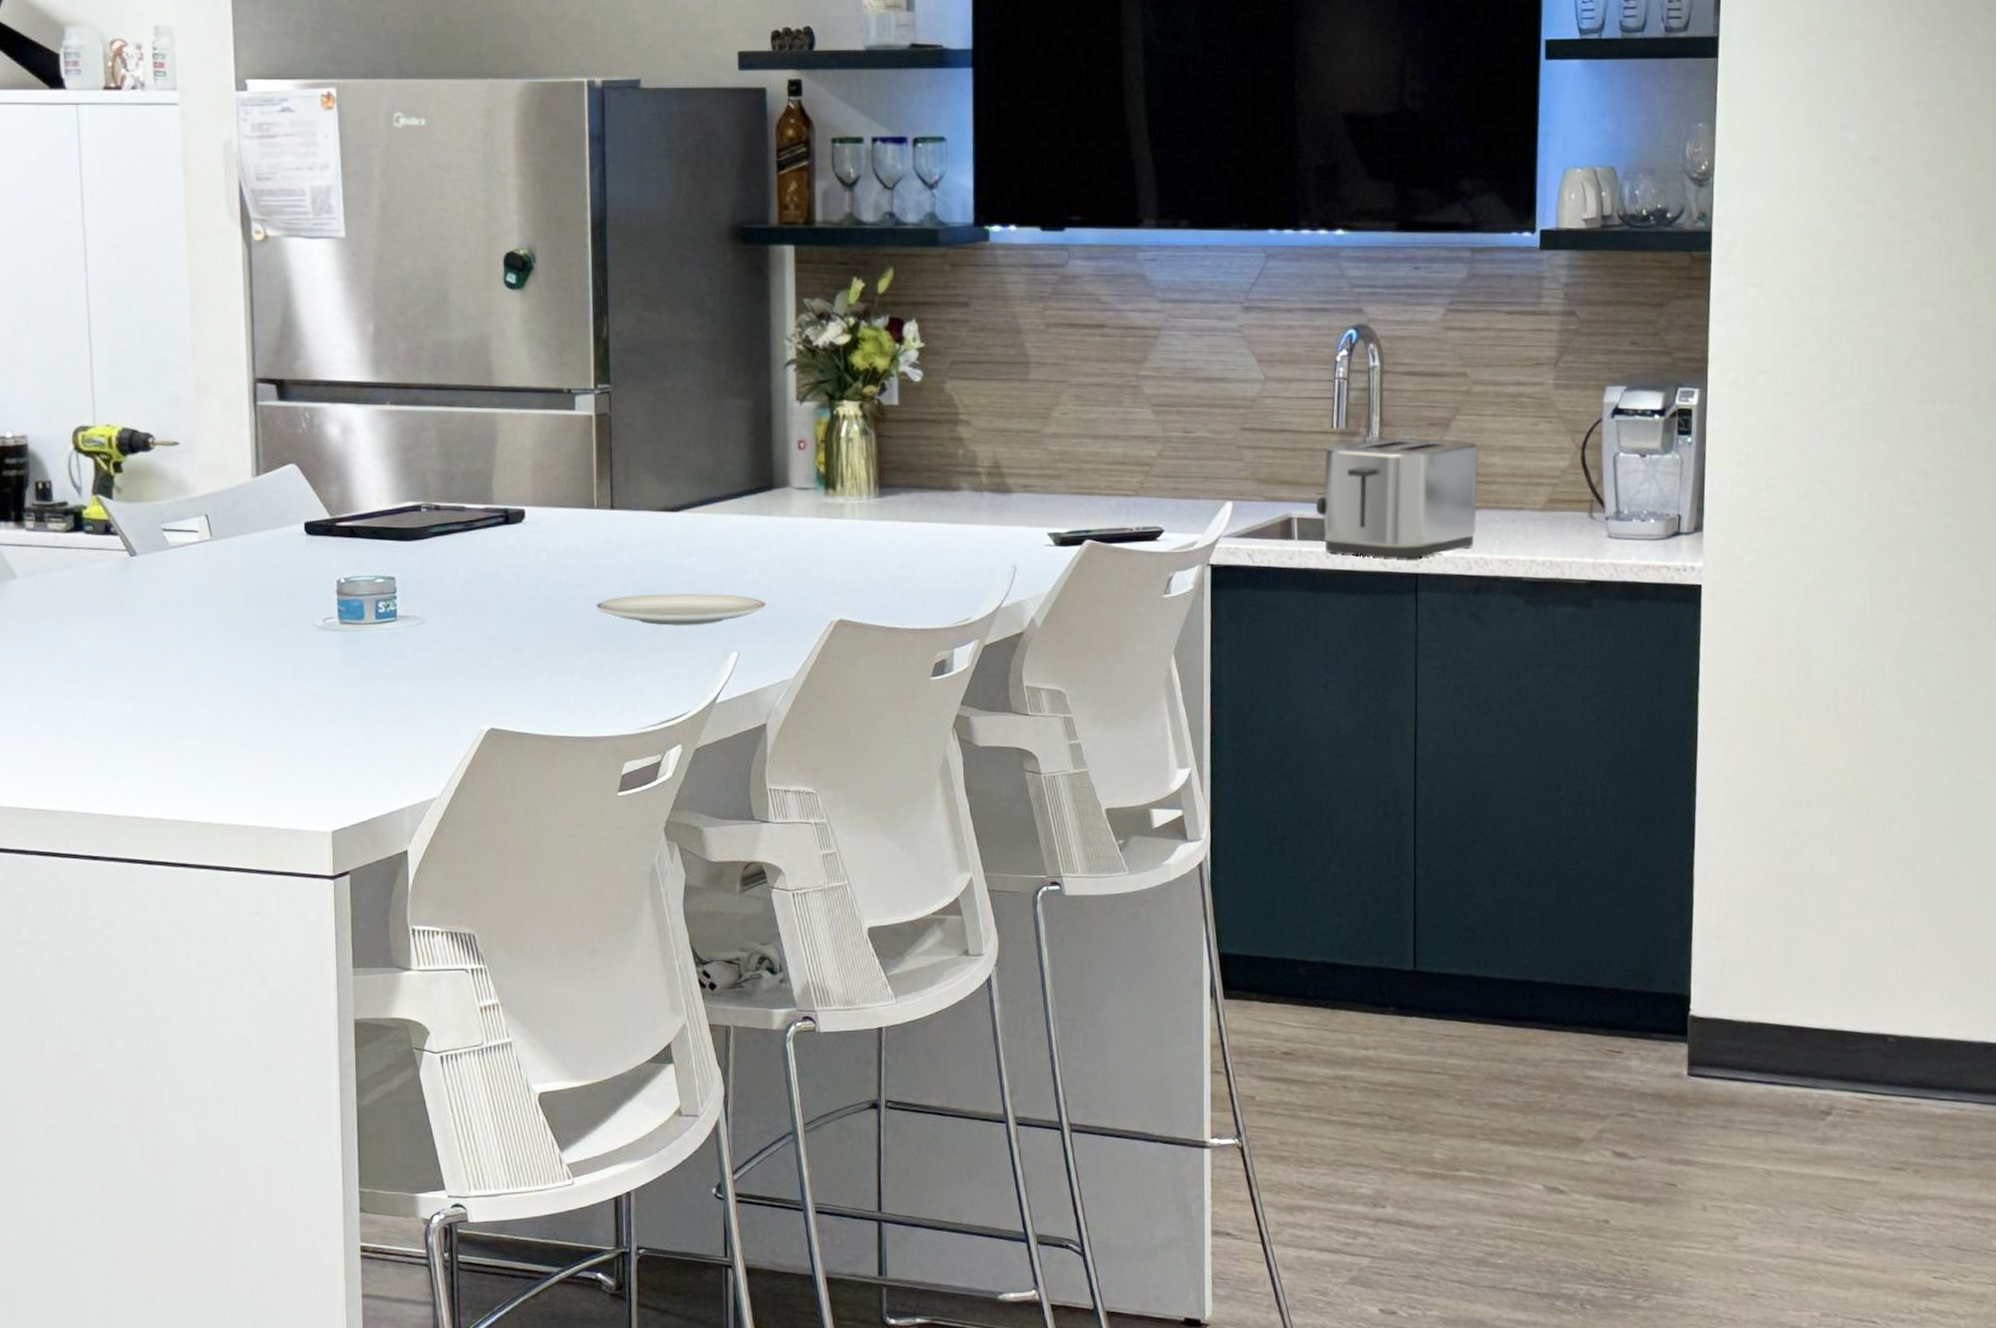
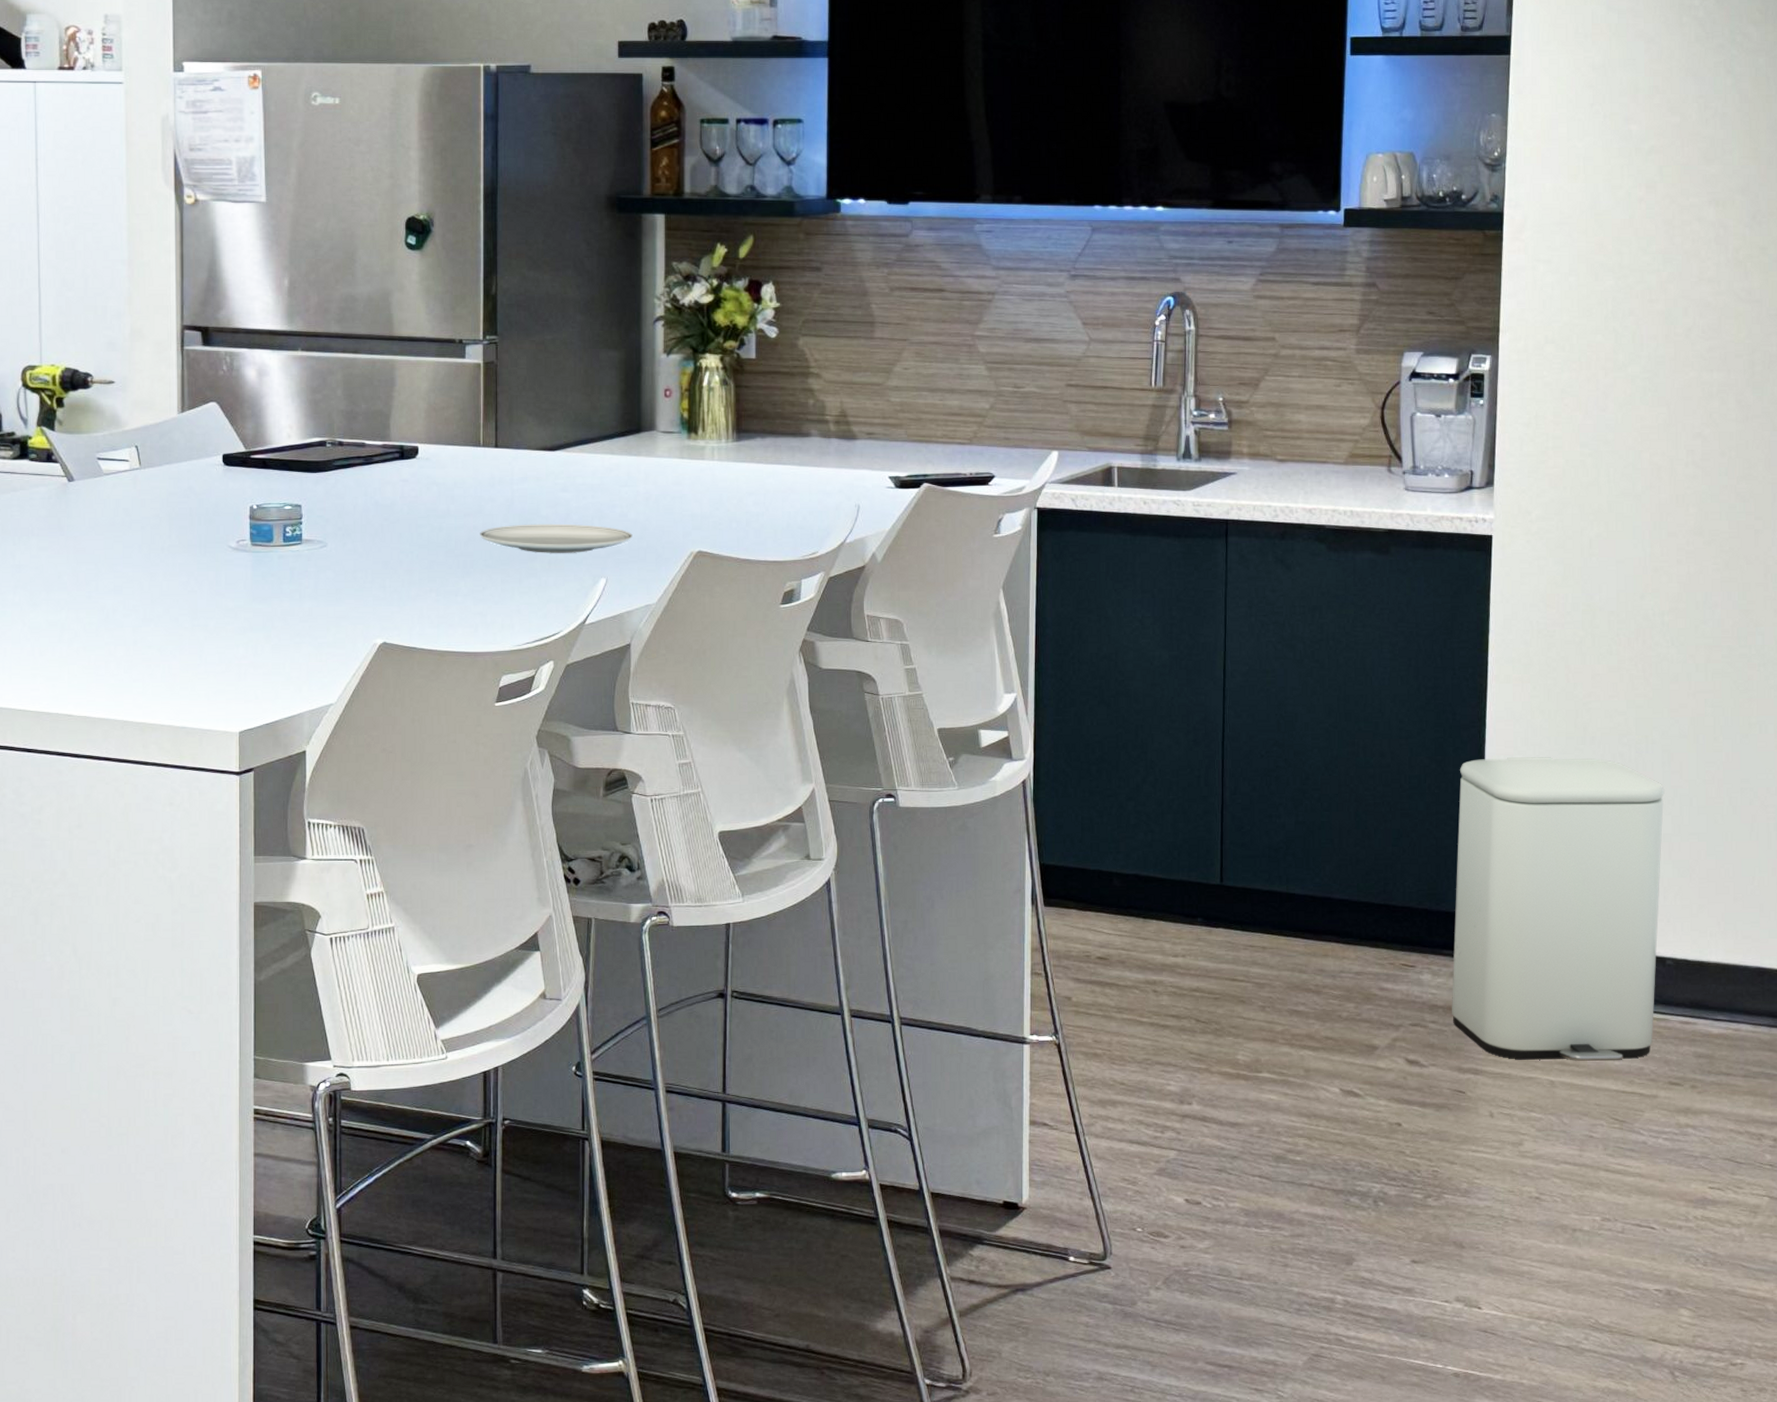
toaster: present [1315,437,1478,560] -> none [1134,395,1285,507]
pedal bin: none [1661,823,1886,1149] -> present [1451,757,1665,1062]

